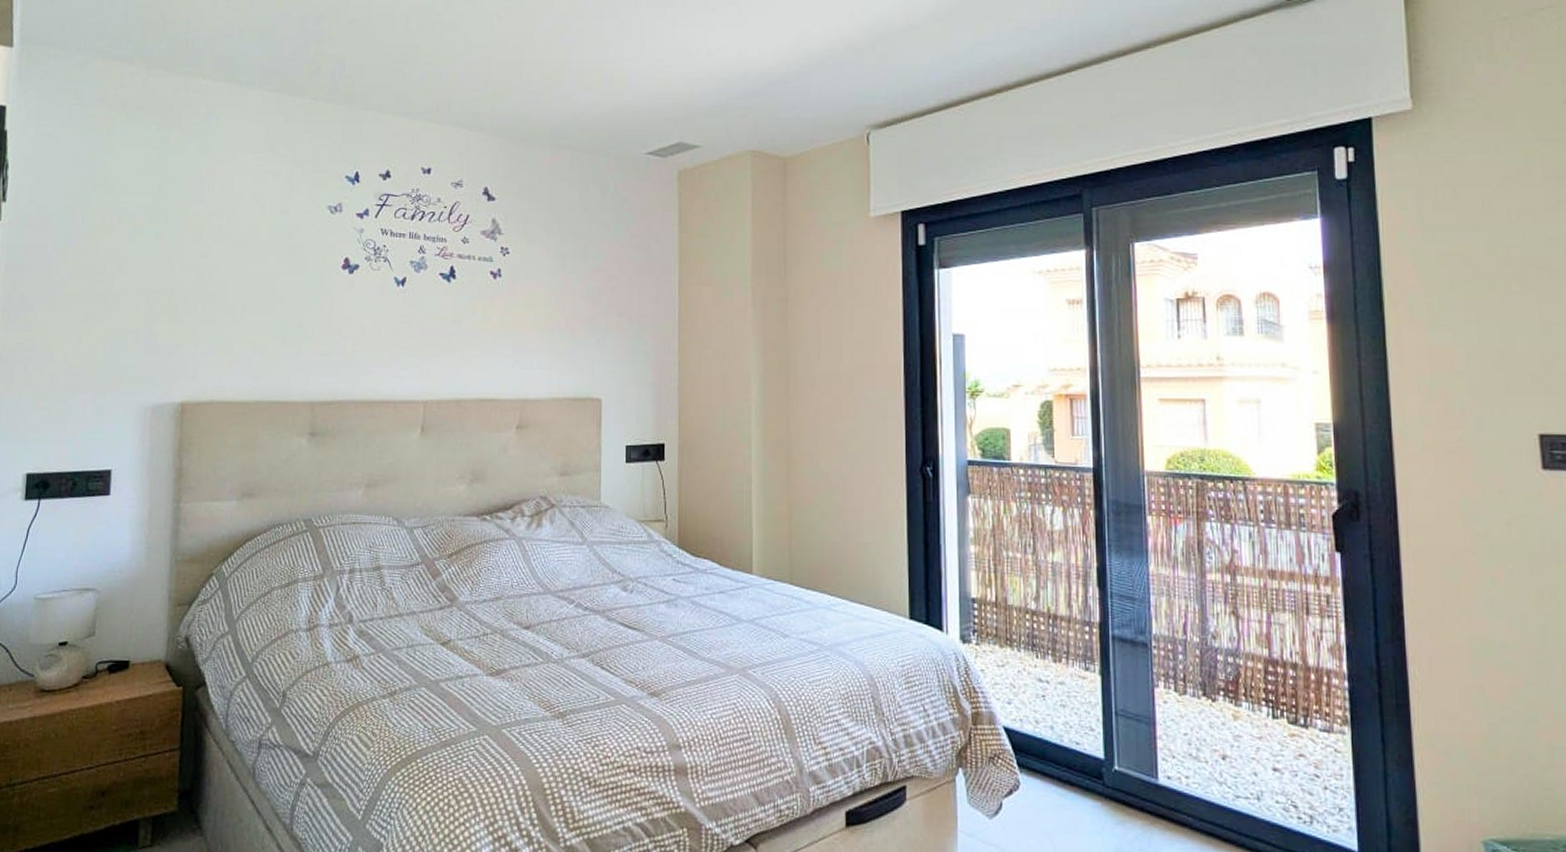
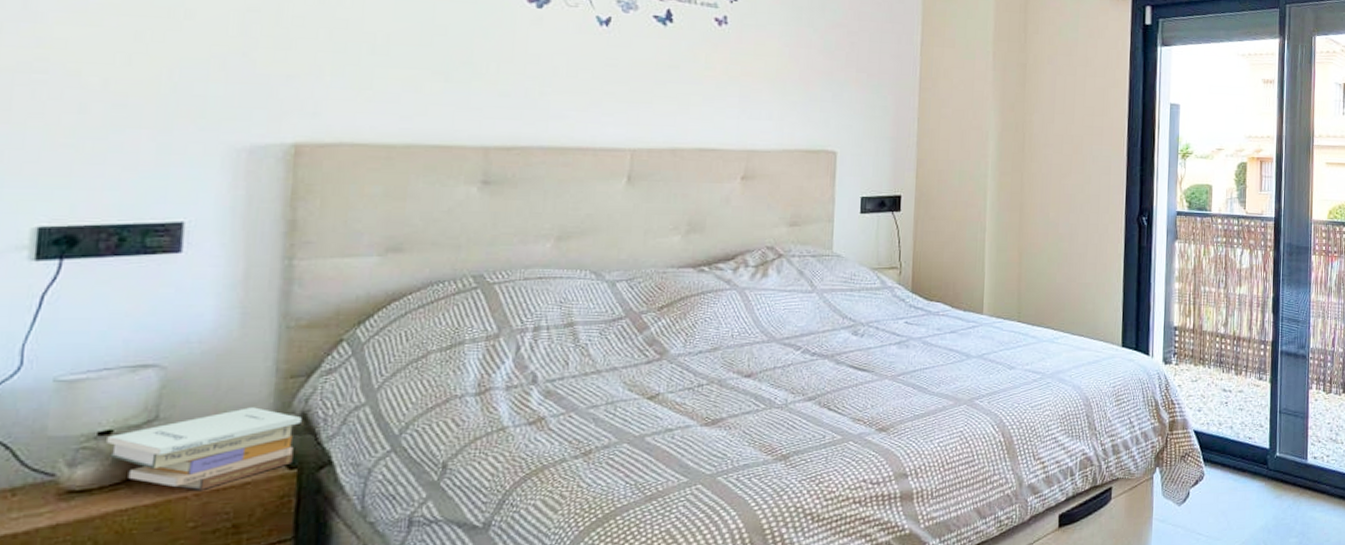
books: none [64,629,185,698] -> present [107,407,302,490]

